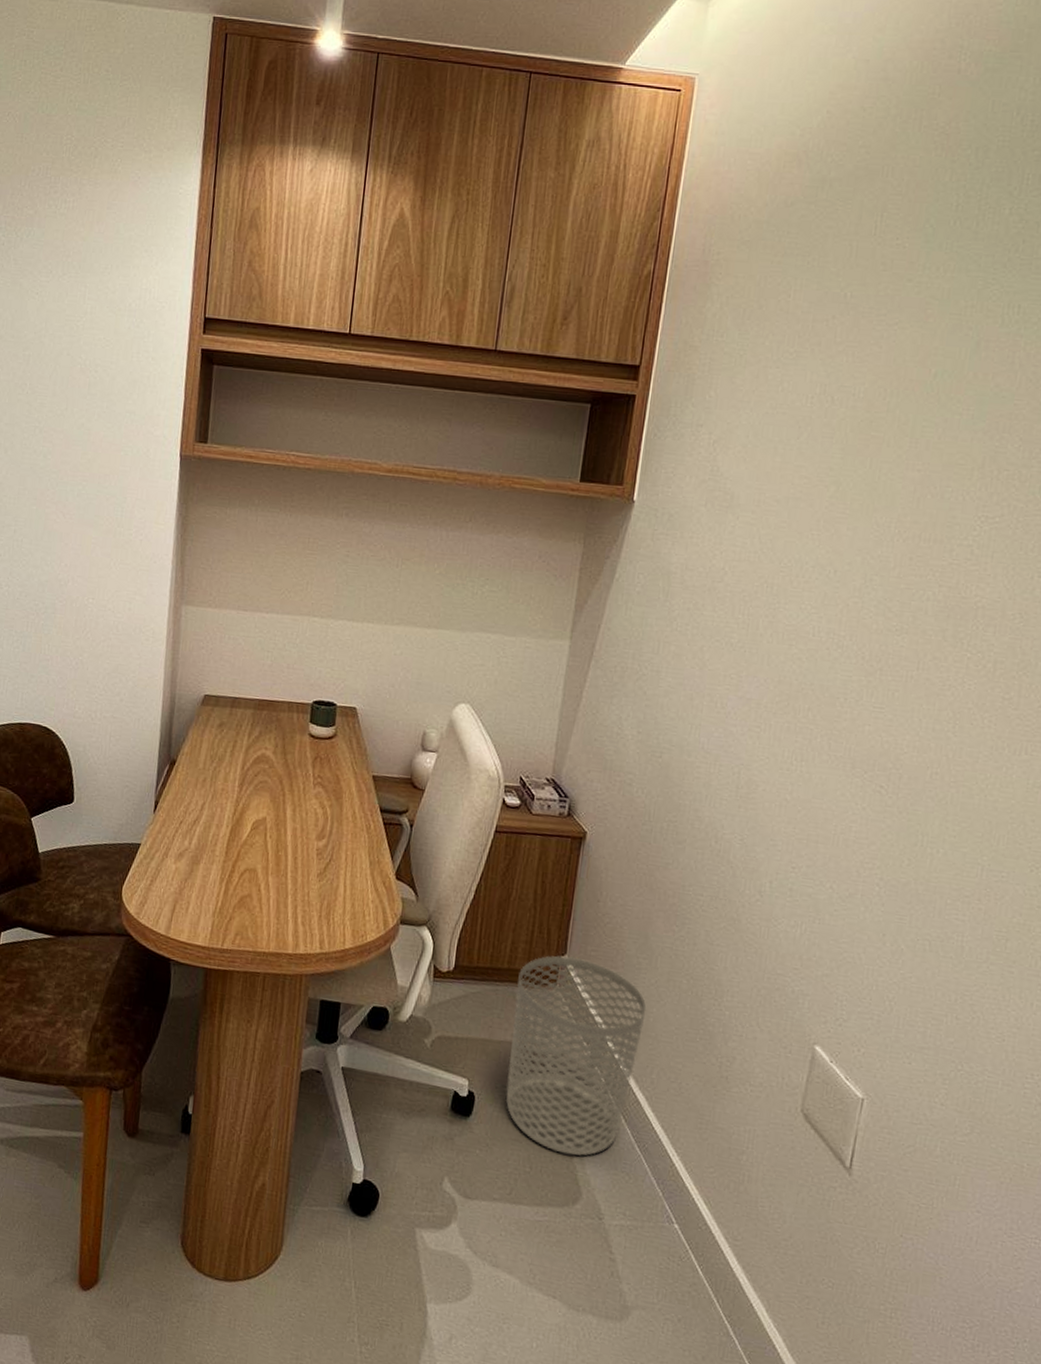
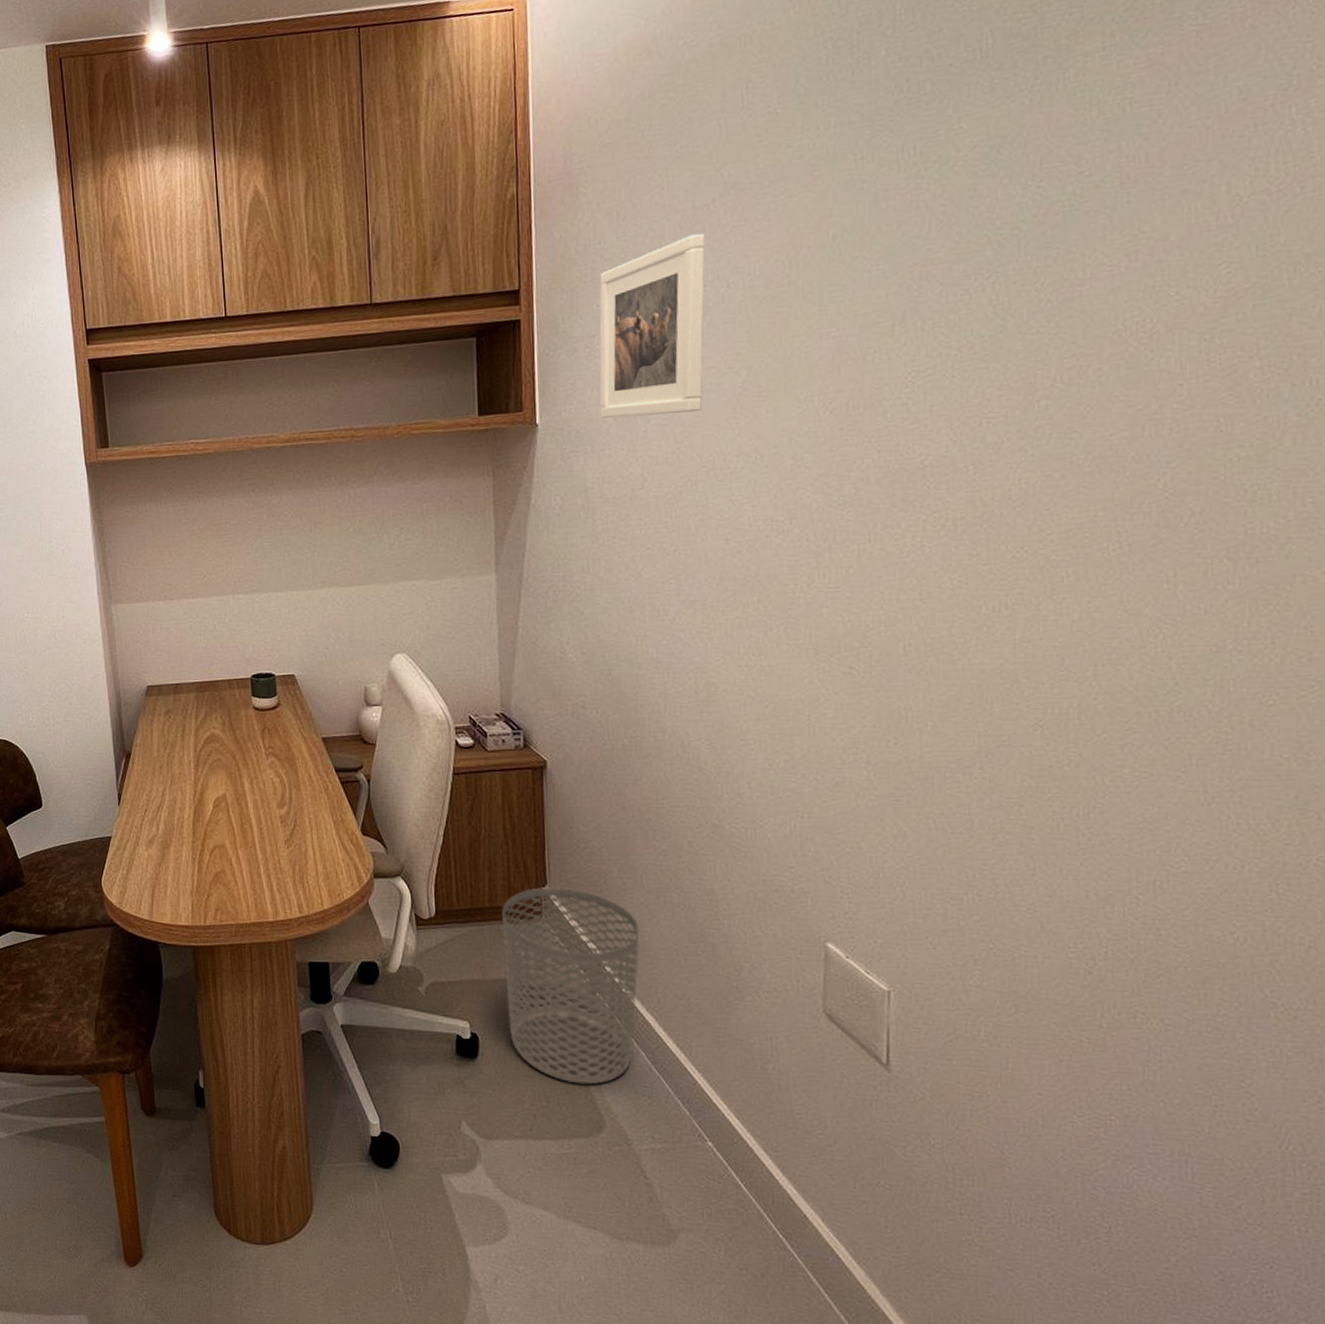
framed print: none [694,345,821,518] -> present [599,233,706,419]

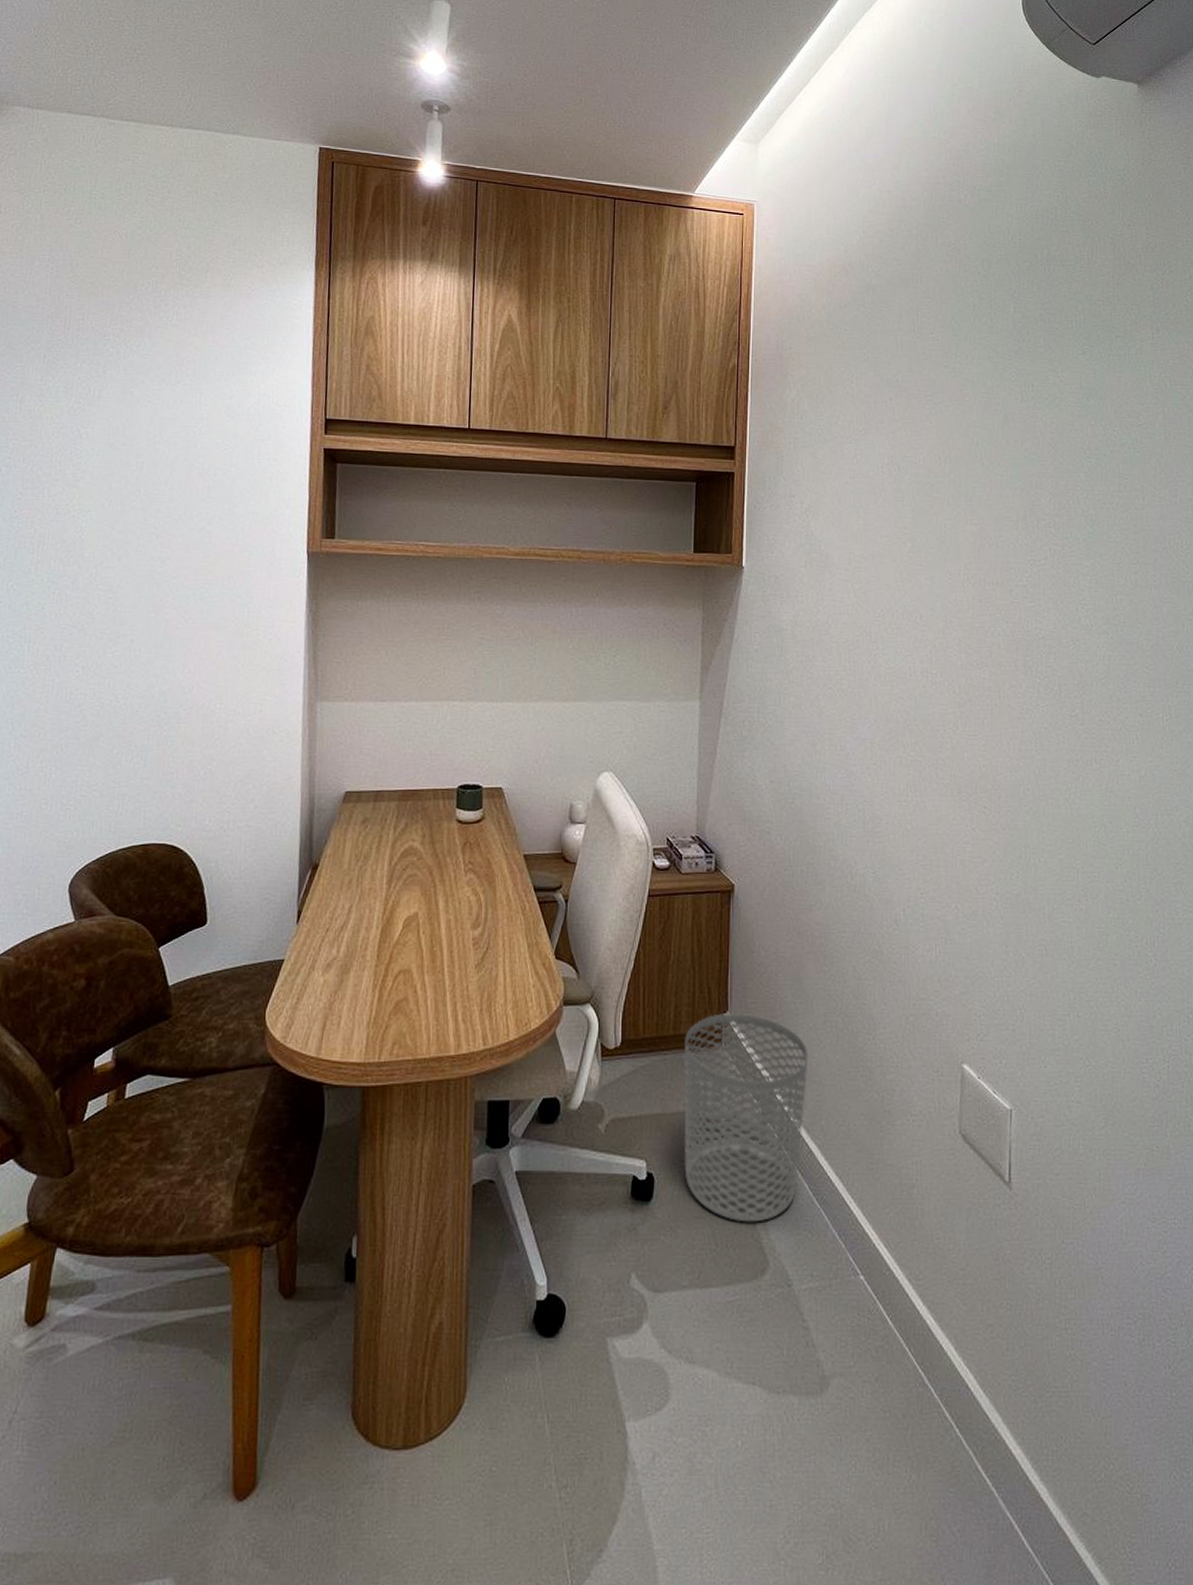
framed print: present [599,233,706,419] -> none [796,423,884,573]

